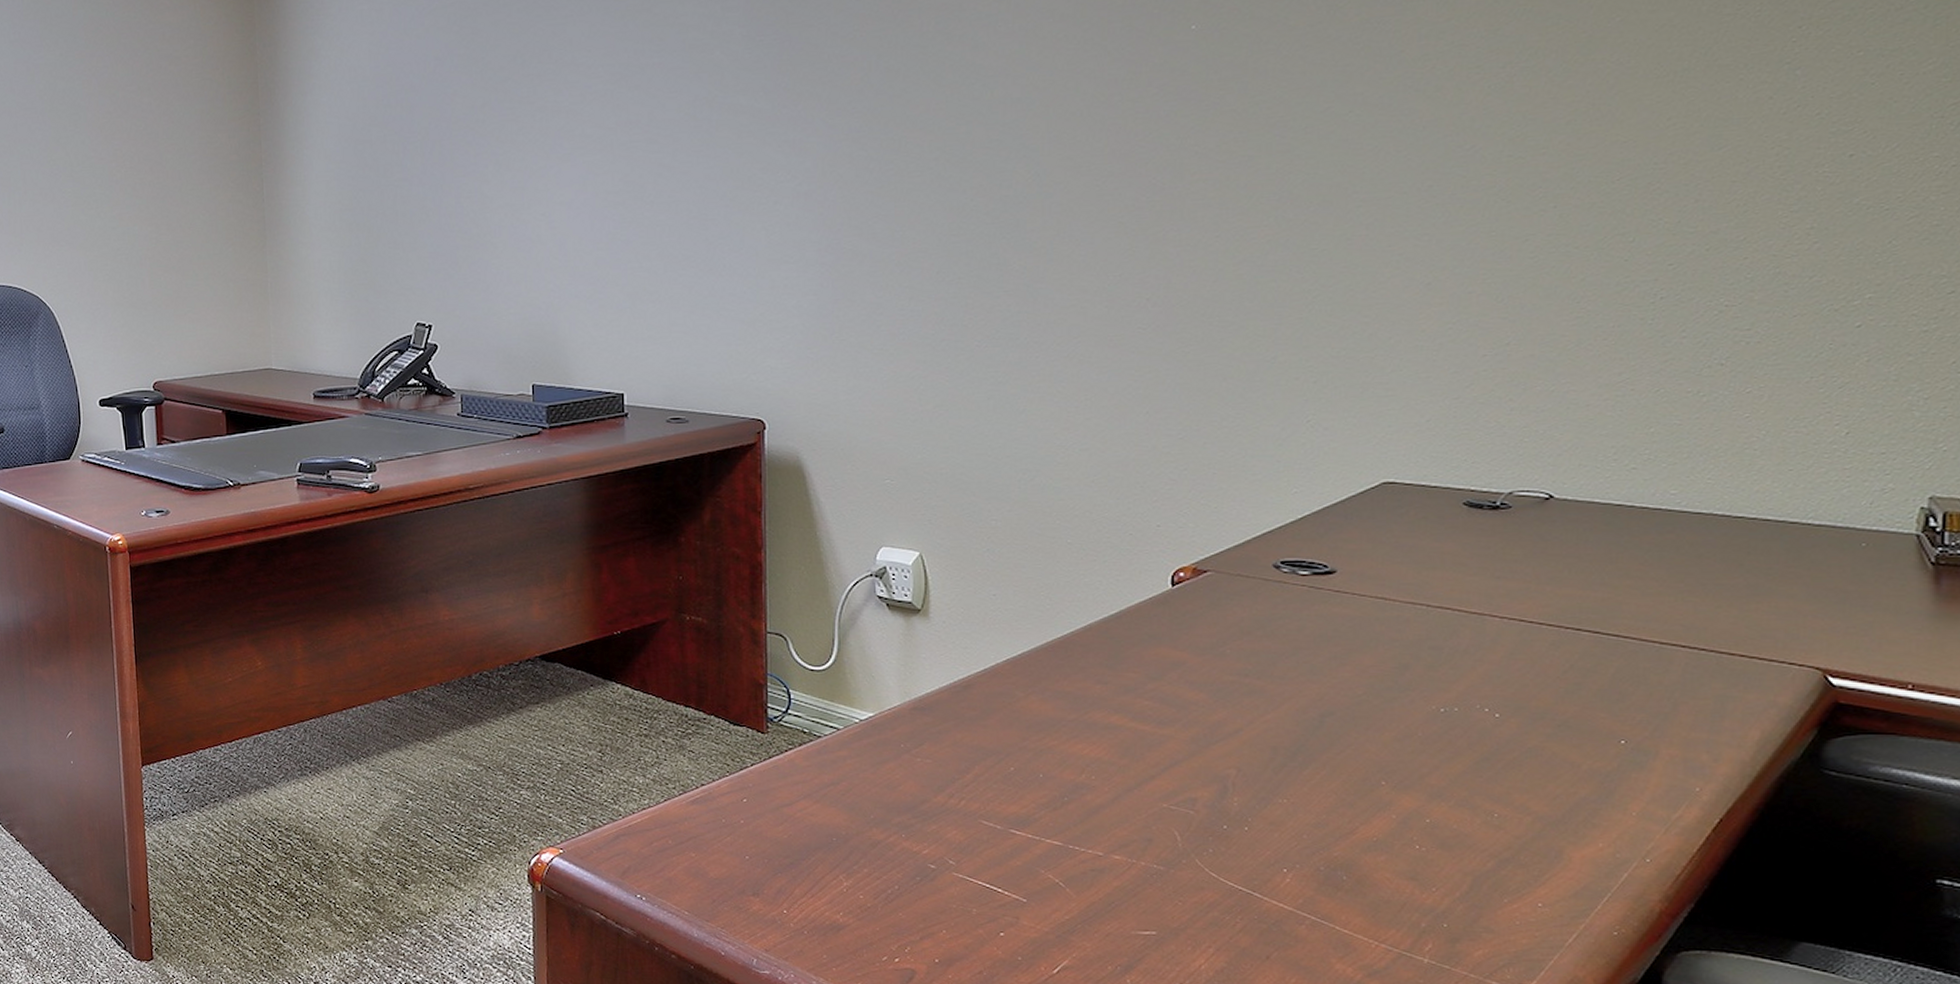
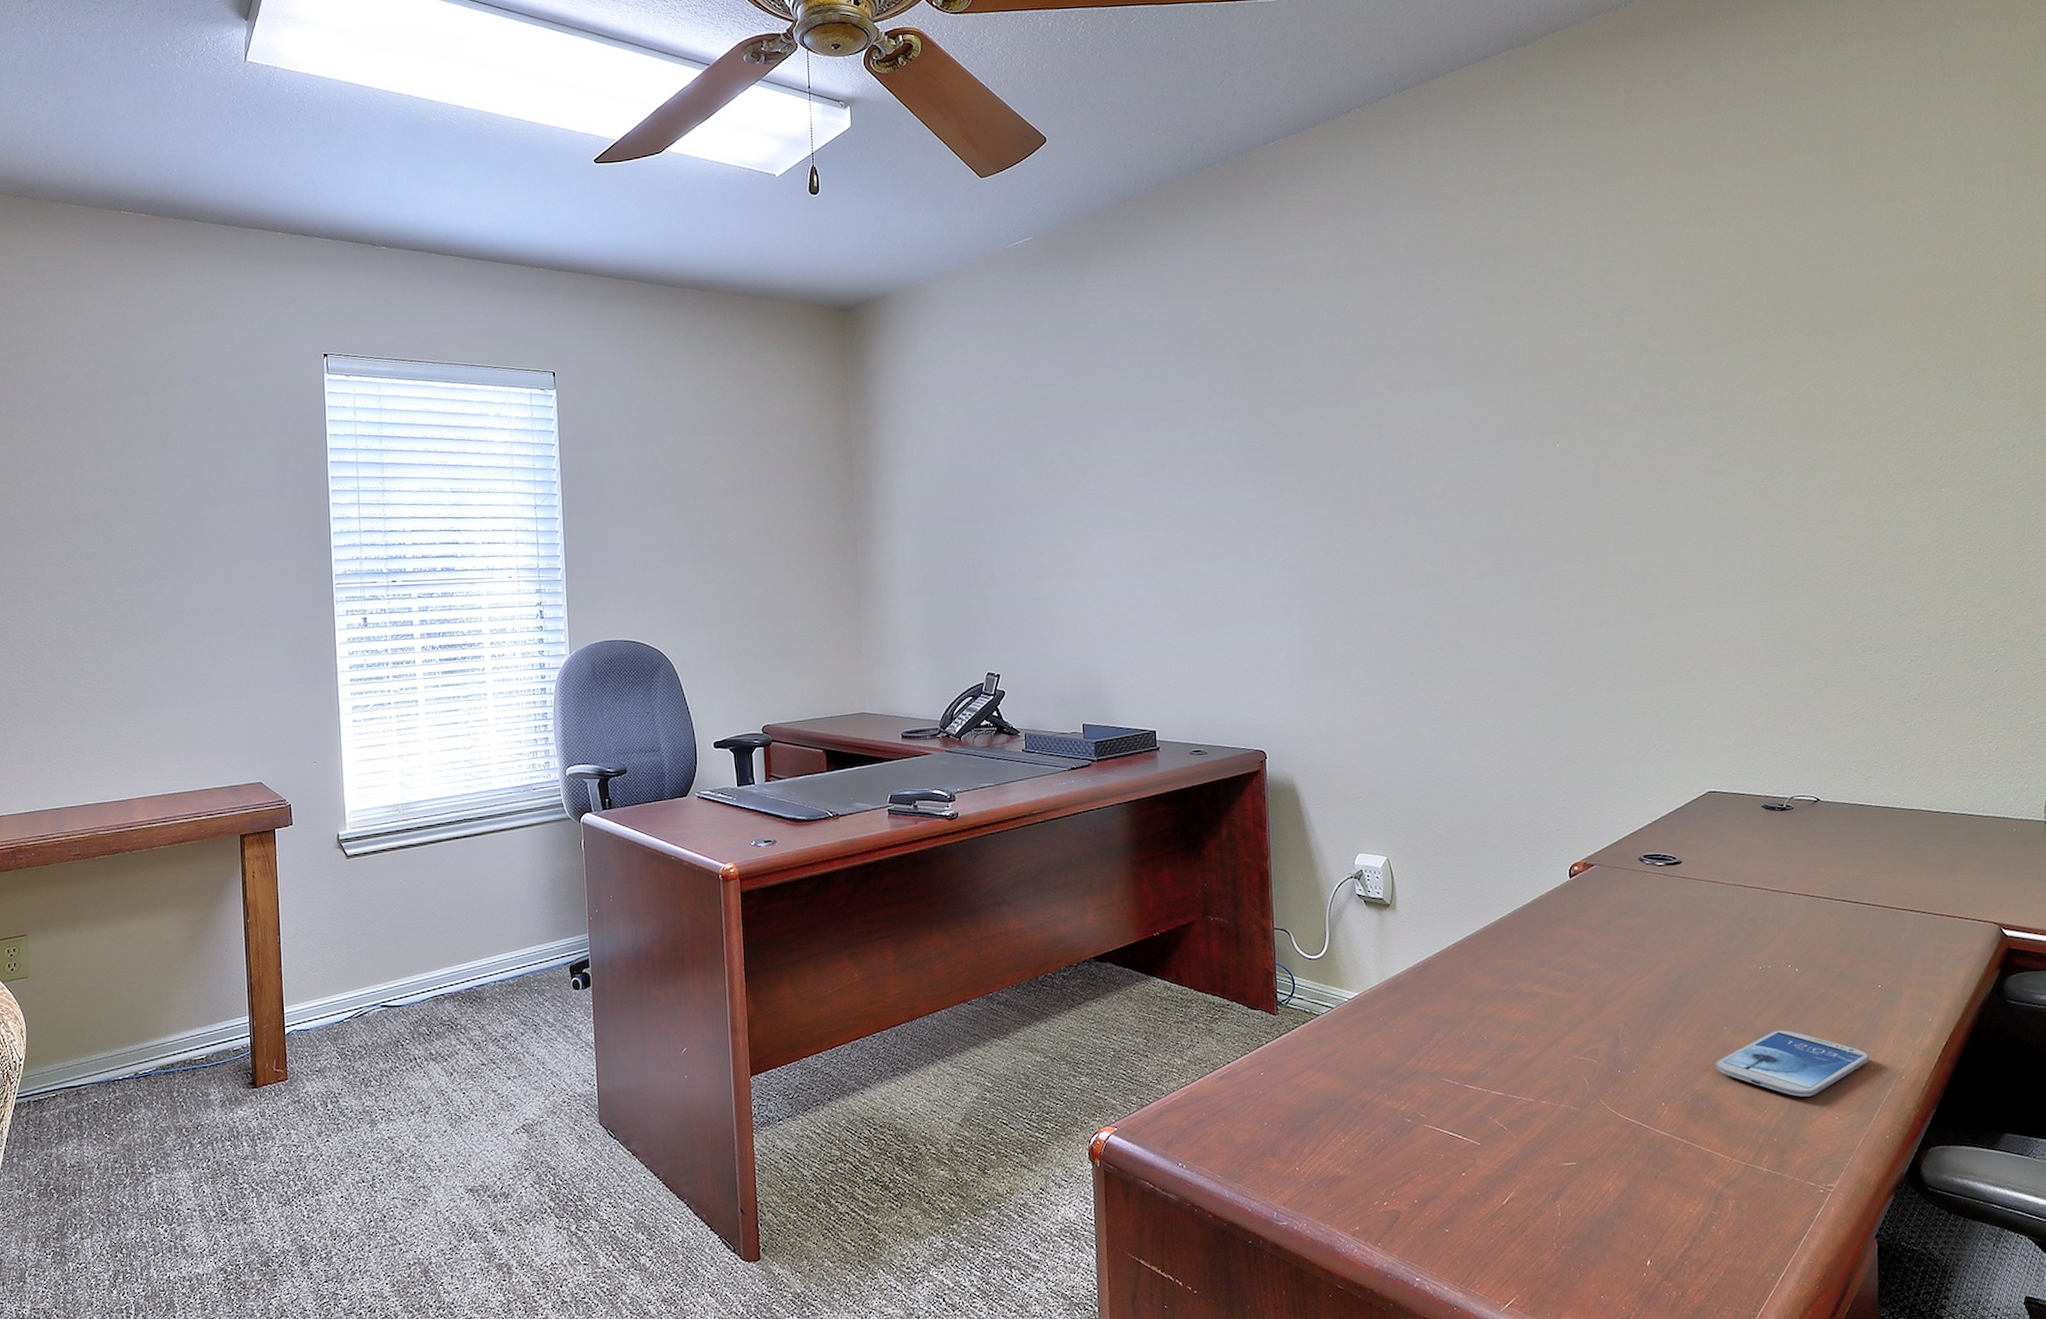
smartphone: none [1364,790,1598,875] -> present [1715,1030,1870,1097]

